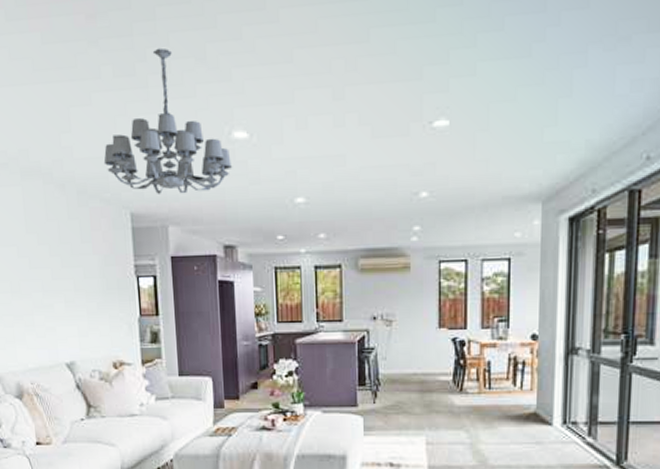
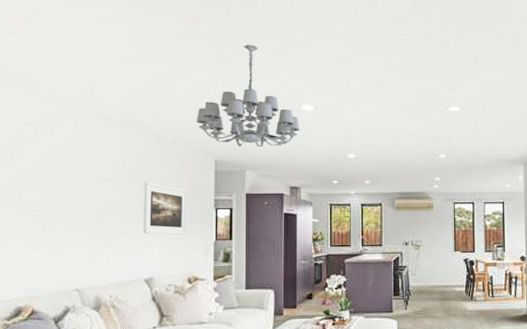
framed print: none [52,245,105,311] -> present [143,182,187,235]

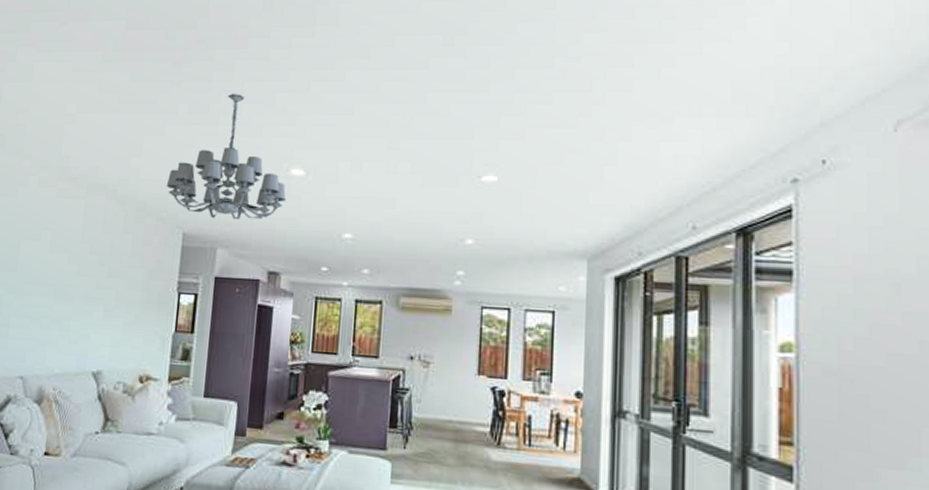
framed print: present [143,182,187,235] -> none [96,255,149,322]

